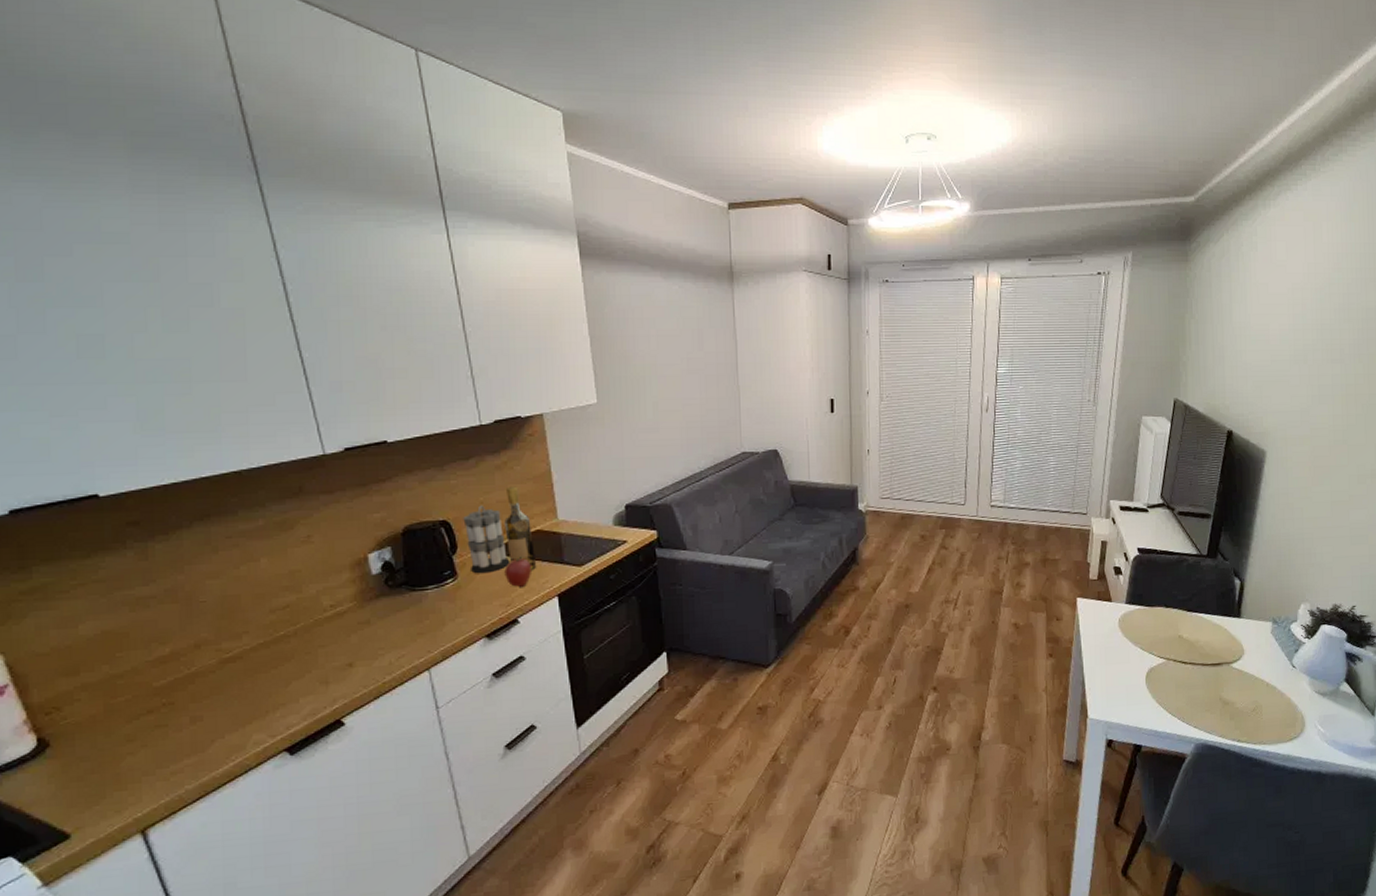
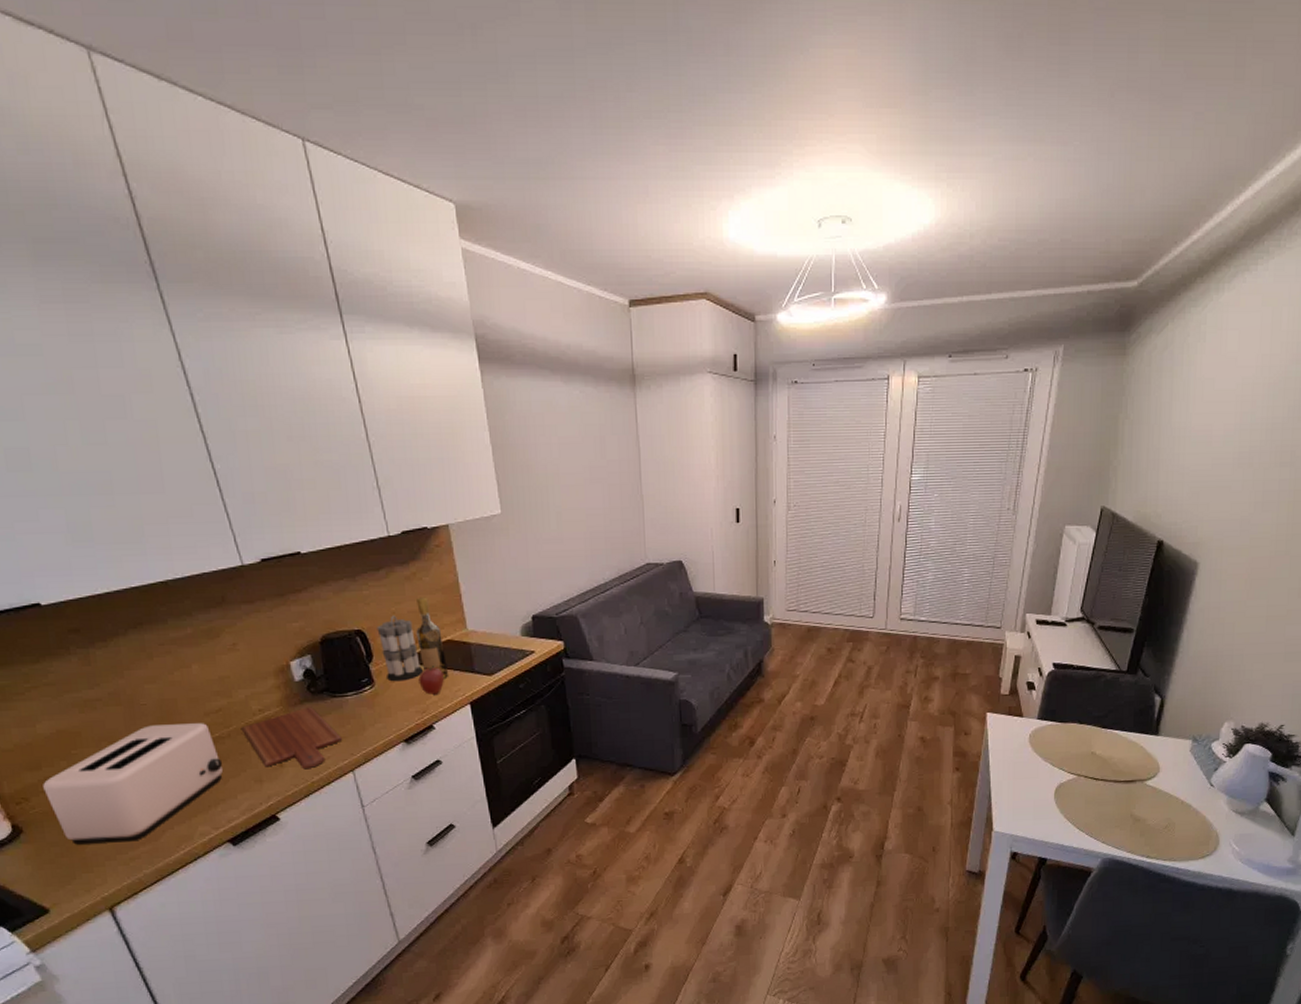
toaster: none [79,620,285,759] -> present [43,723,223,845]
cutting board: none [309,601,419,669] -> present [241,707,342,770]

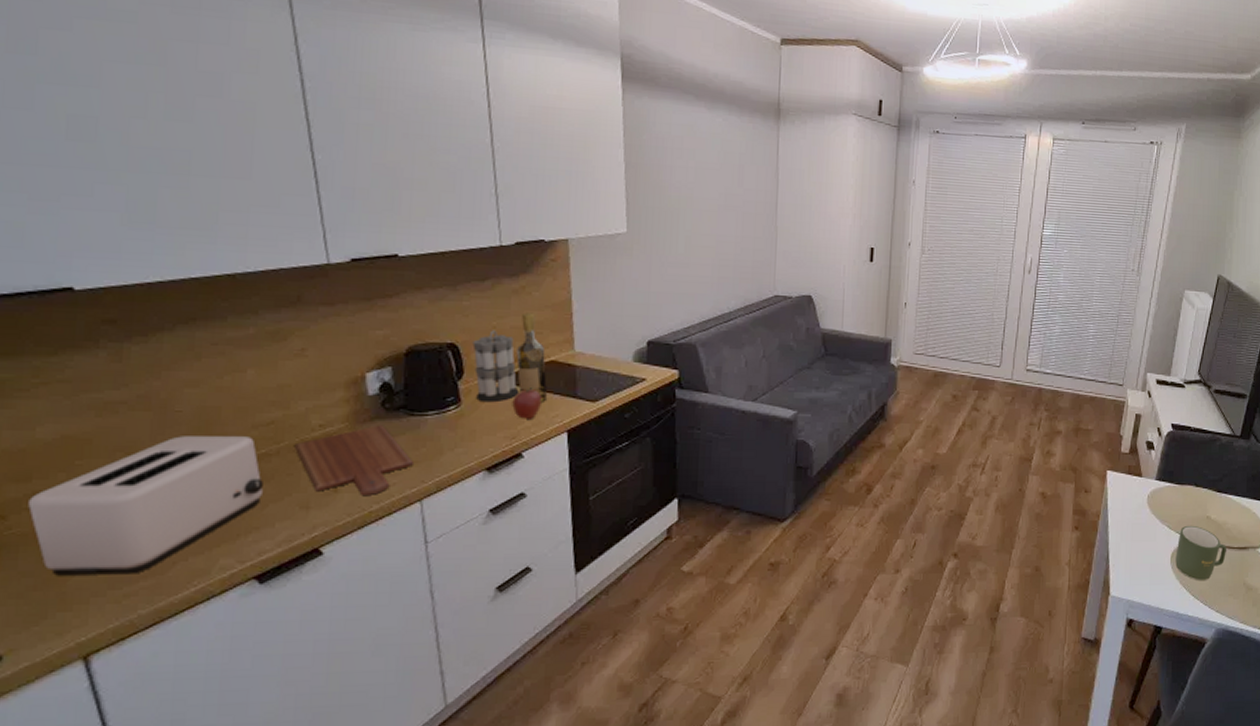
mug: none [1059,761,1114,815] -> present [1175,525,1227,582]

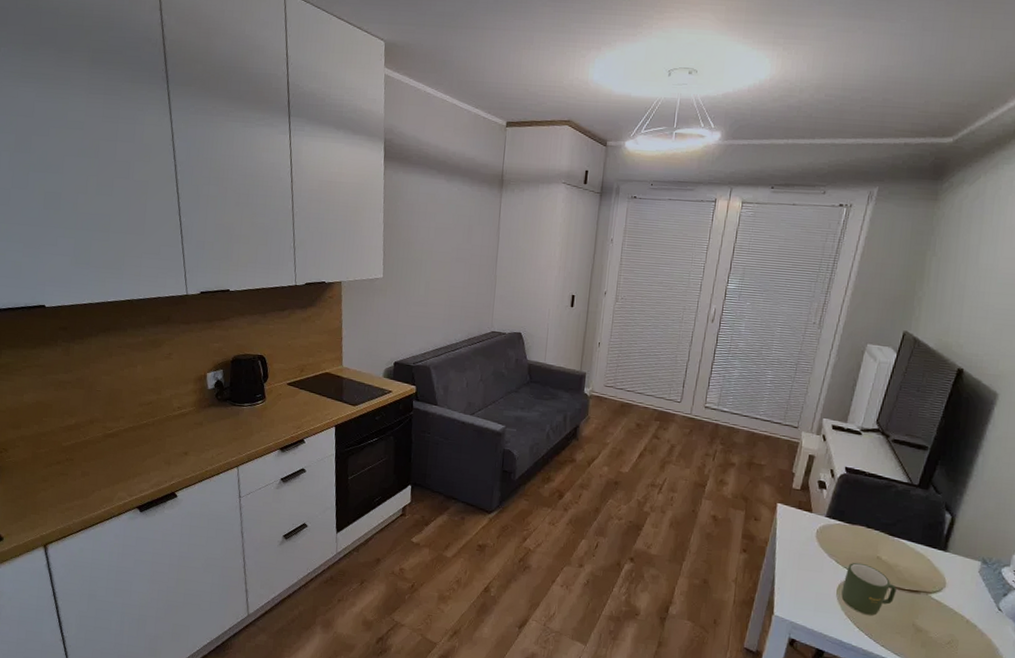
toaster: present [28,436,263,576] -> none [19,407,144,496]
cutting board: present [293,425,413,497] -> none [162,410,234,460]
spice rack: present [472,330,520,403] -> none [274,347,304,400]
fruit: present [512,388,541,419] -> none [299,392,319,415]
bottle: present [516,312,548,402] -> none [303,335,323,403]

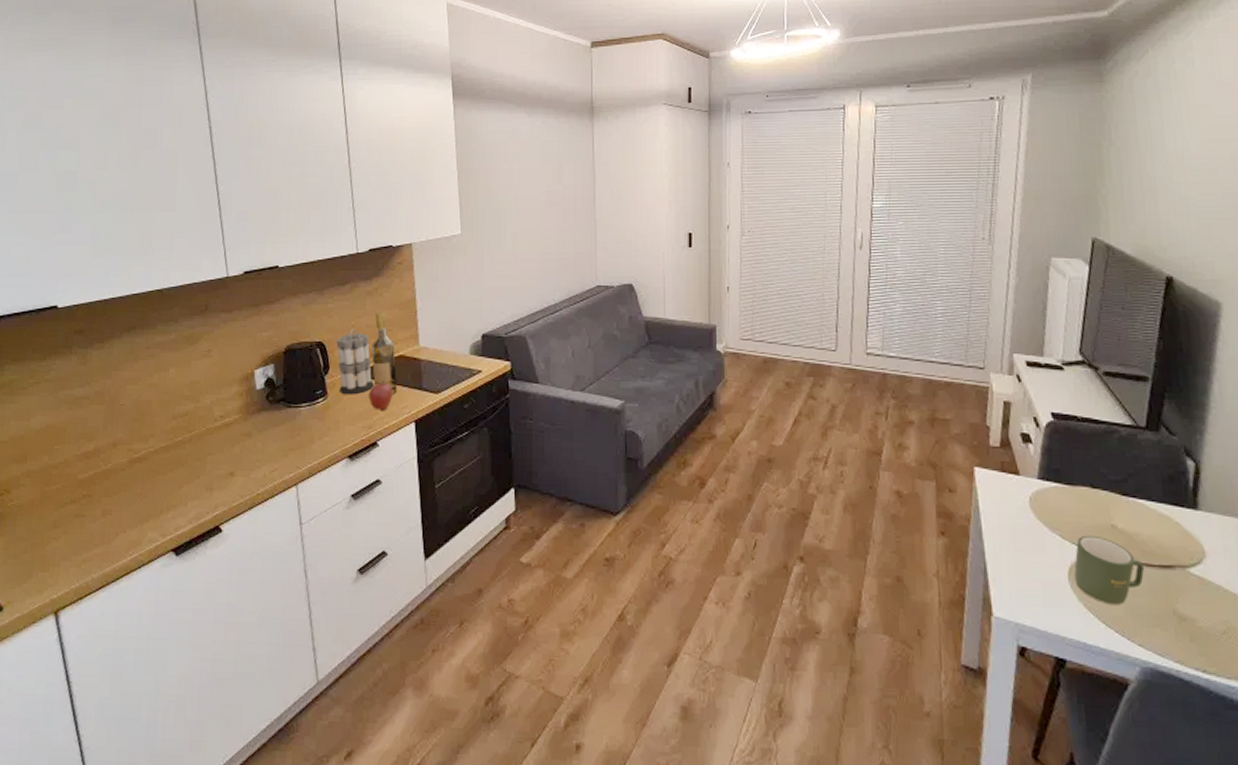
spice rack: none [274,347,304,400] -> present [336,329,374,395]
fruit: none [299,392,319,415] -> present [368,381,392,410]
bottle: none [303,335,323,403] -> present [371,312,398,394]

